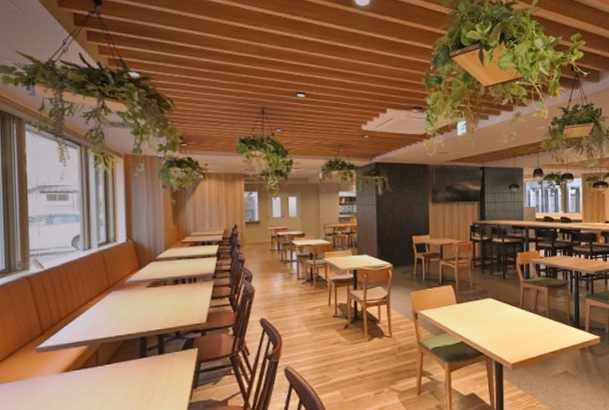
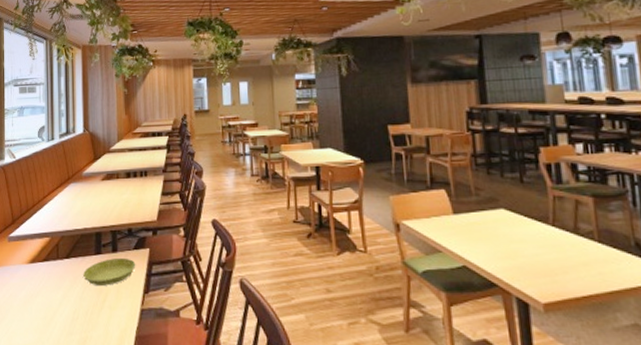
saucer: none [127,358,184,387] -> present [83,257,136,286]

